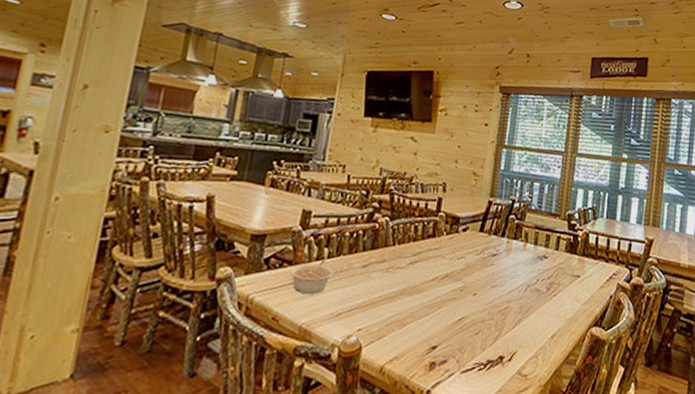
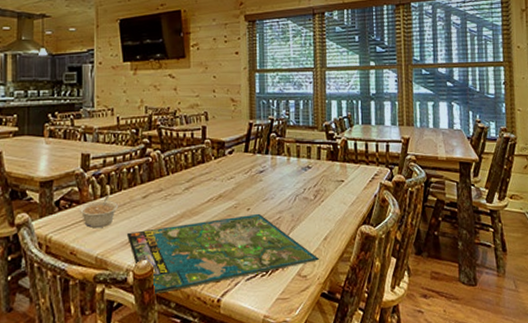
board game: none [338,300,543,377] -> present [127,213,319,295]

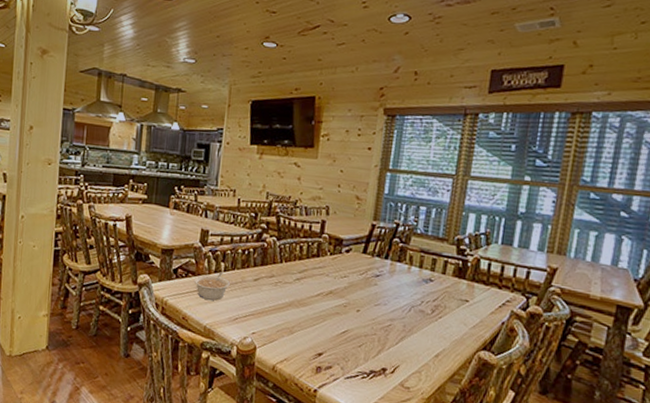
board game: present [127,213,319,295] -> none [235,310,426,376]

